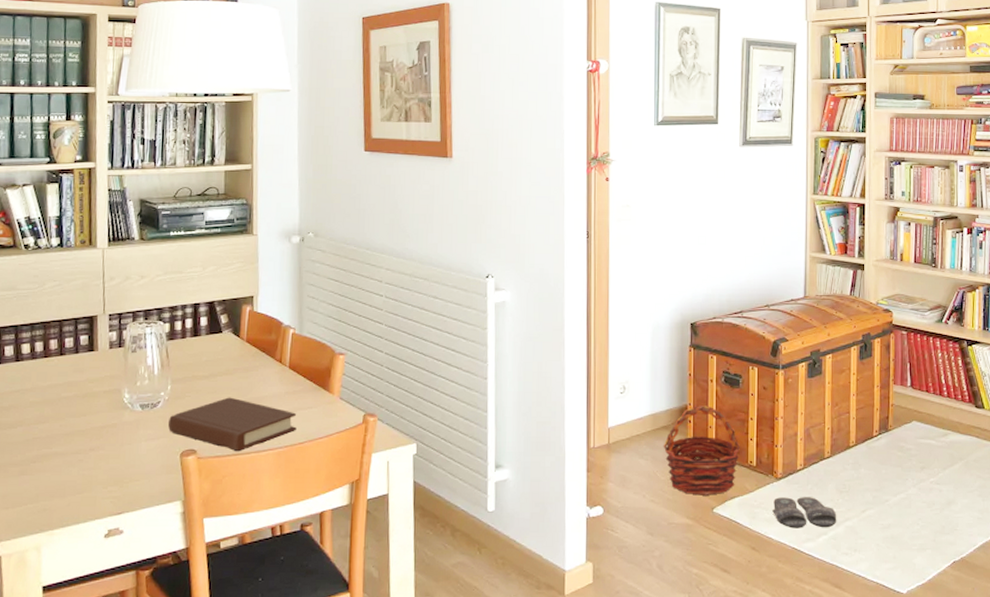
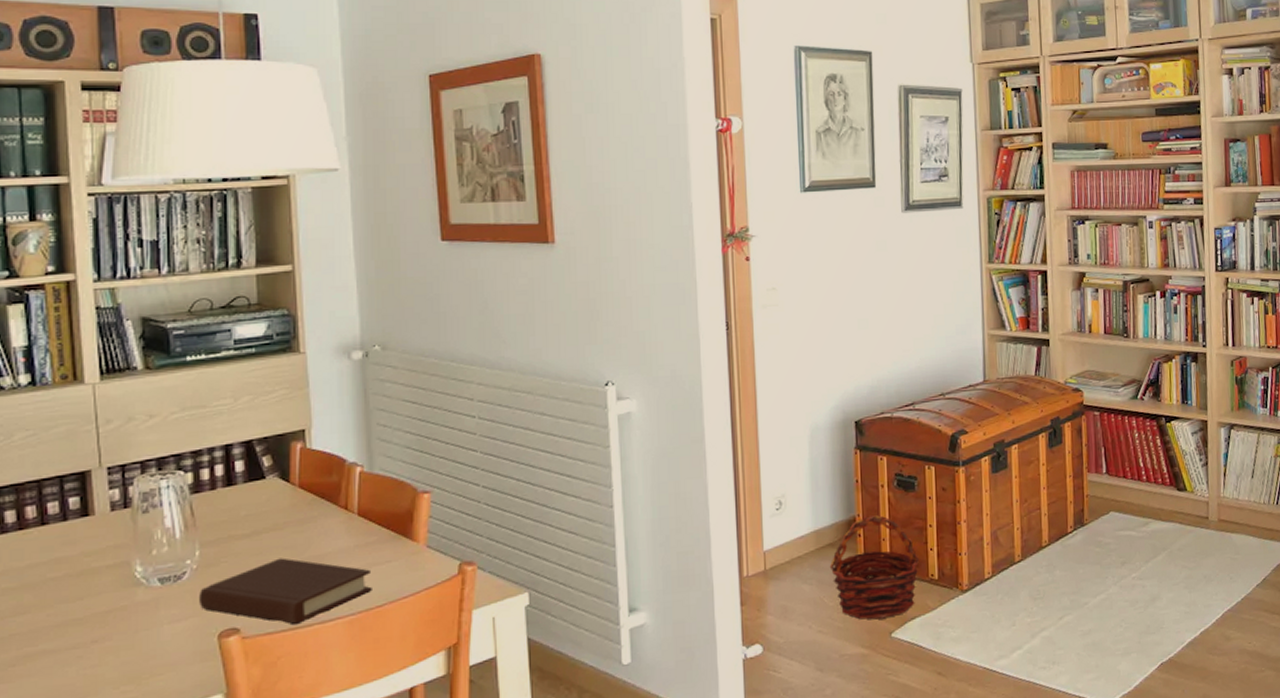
slippers: present [772,497,837,528] -> none [959,608,1032,646]

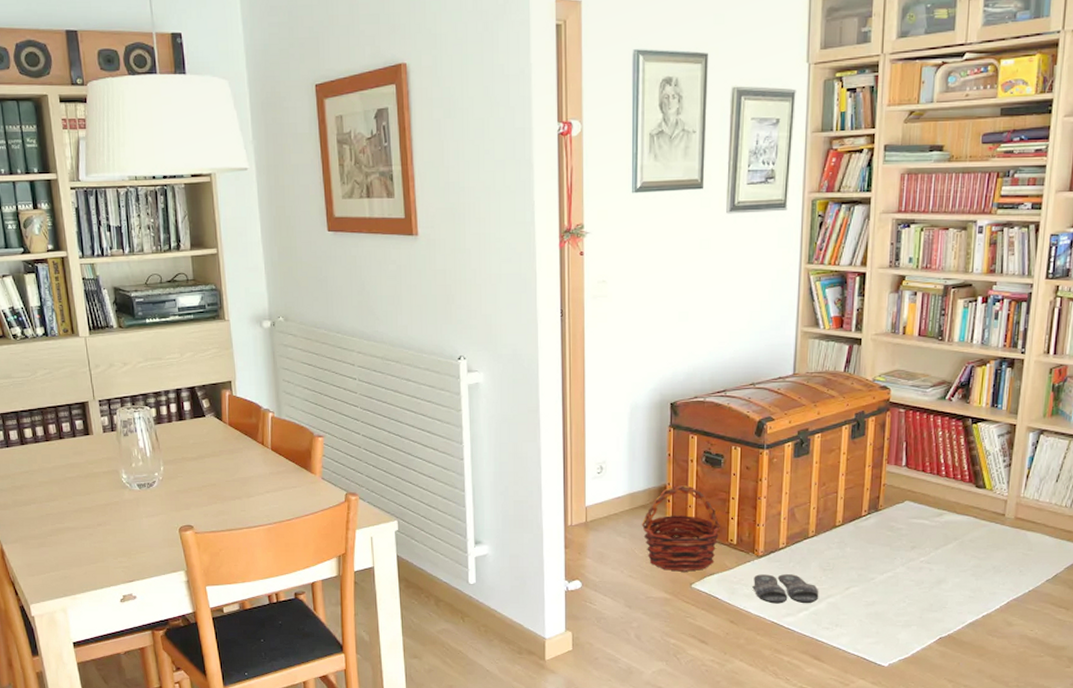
book: present [200,557,372,624] -> none [165,477,283,526]
slippers: none [959,608,1032,646] -> present [752,574,819,604]

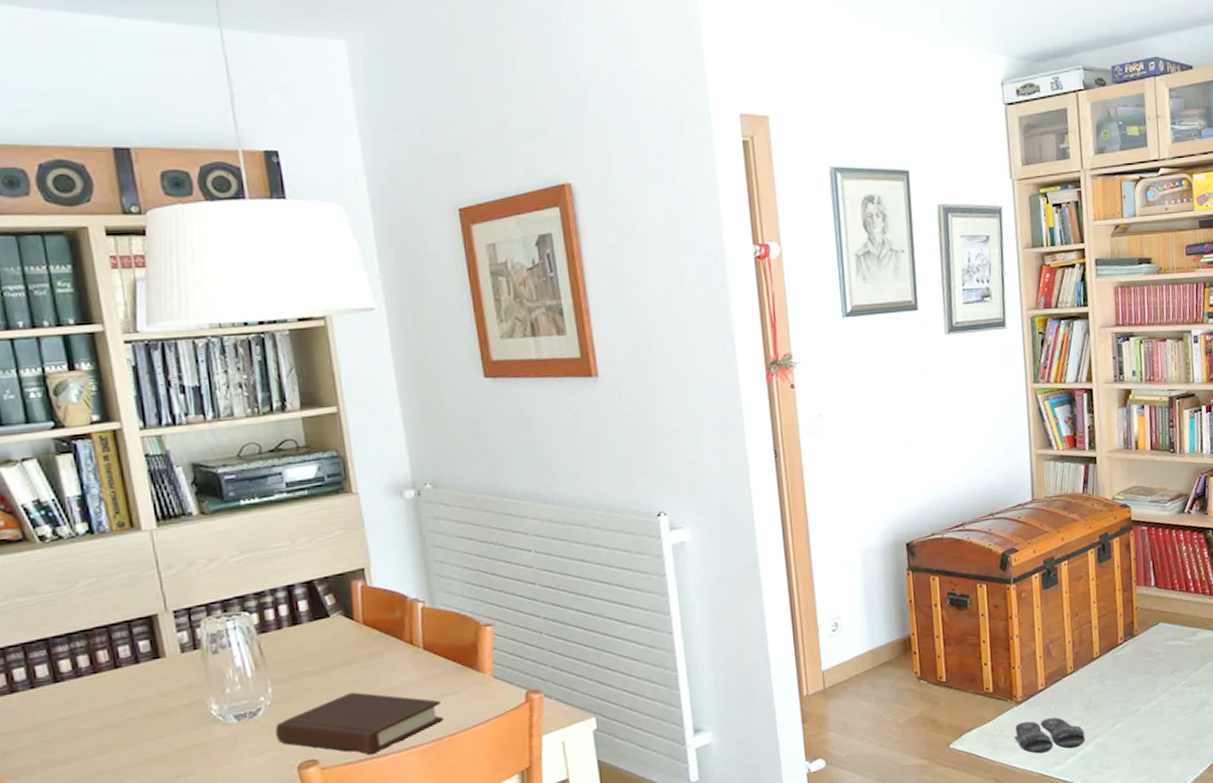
book: none [165,477,283,526] -> present [276,692,443,755]
basket: present [641,485,720,572] -> none [887,633,974,732]

